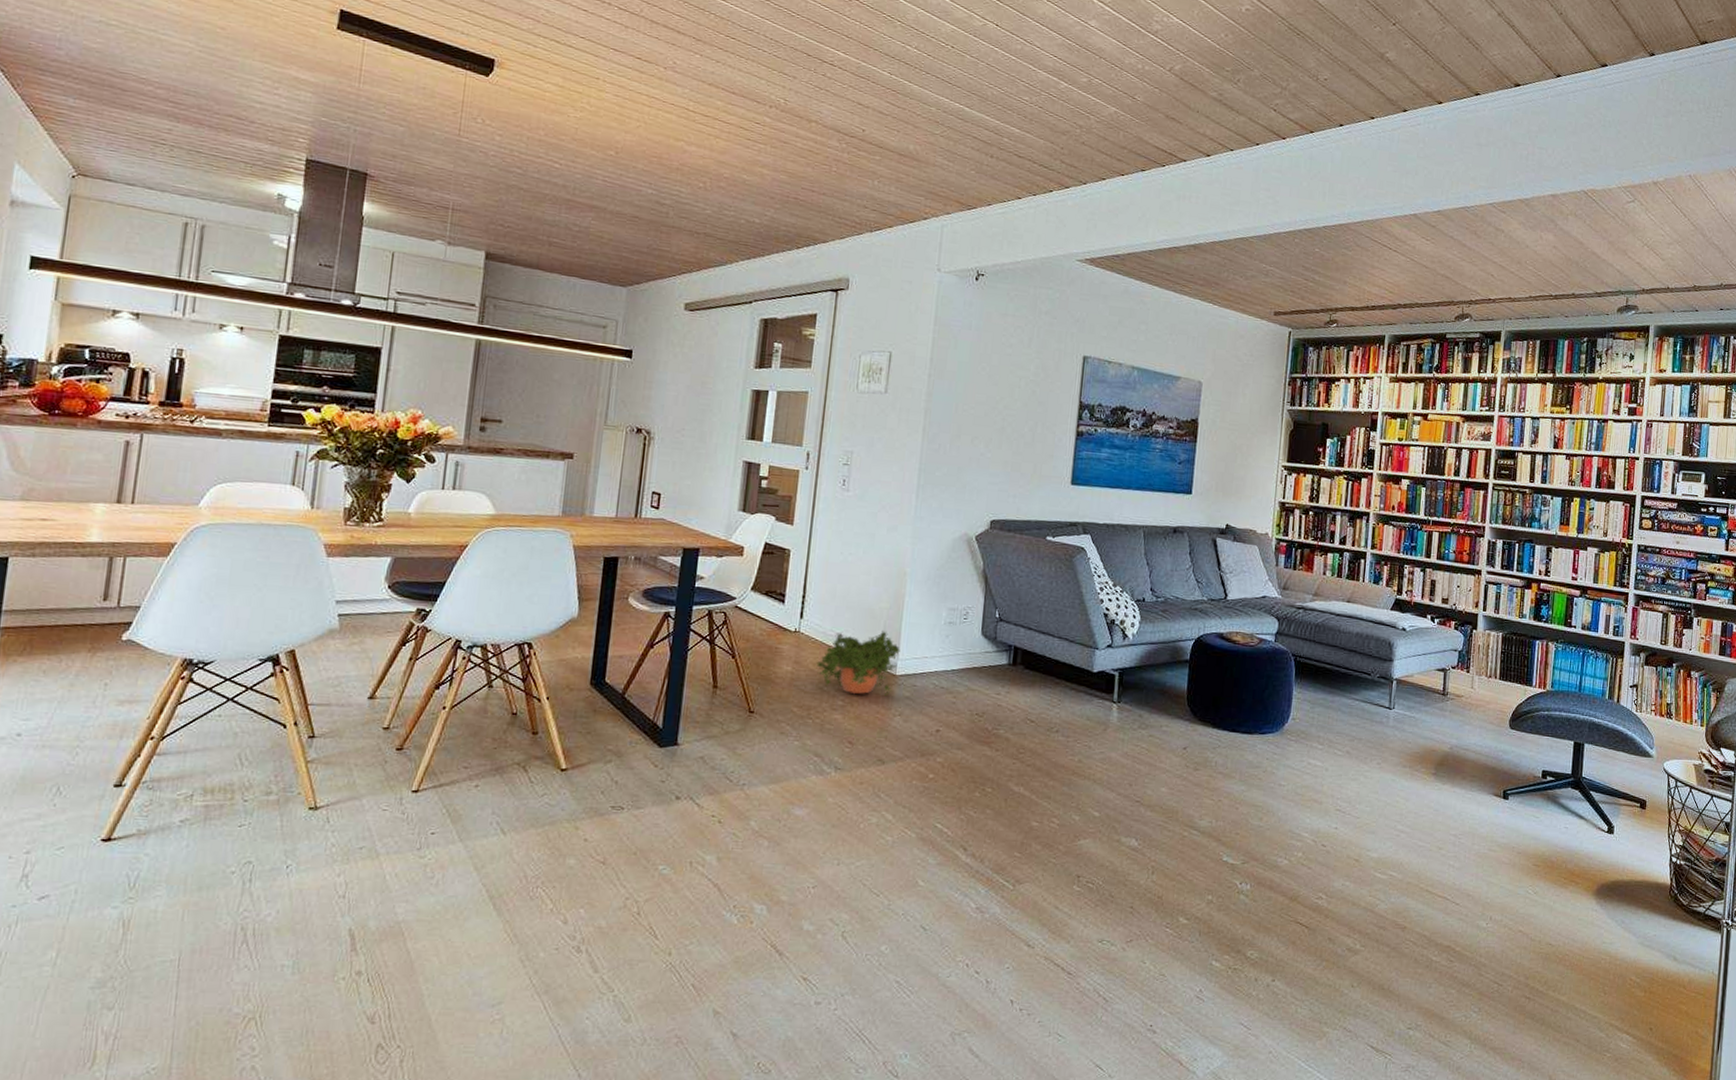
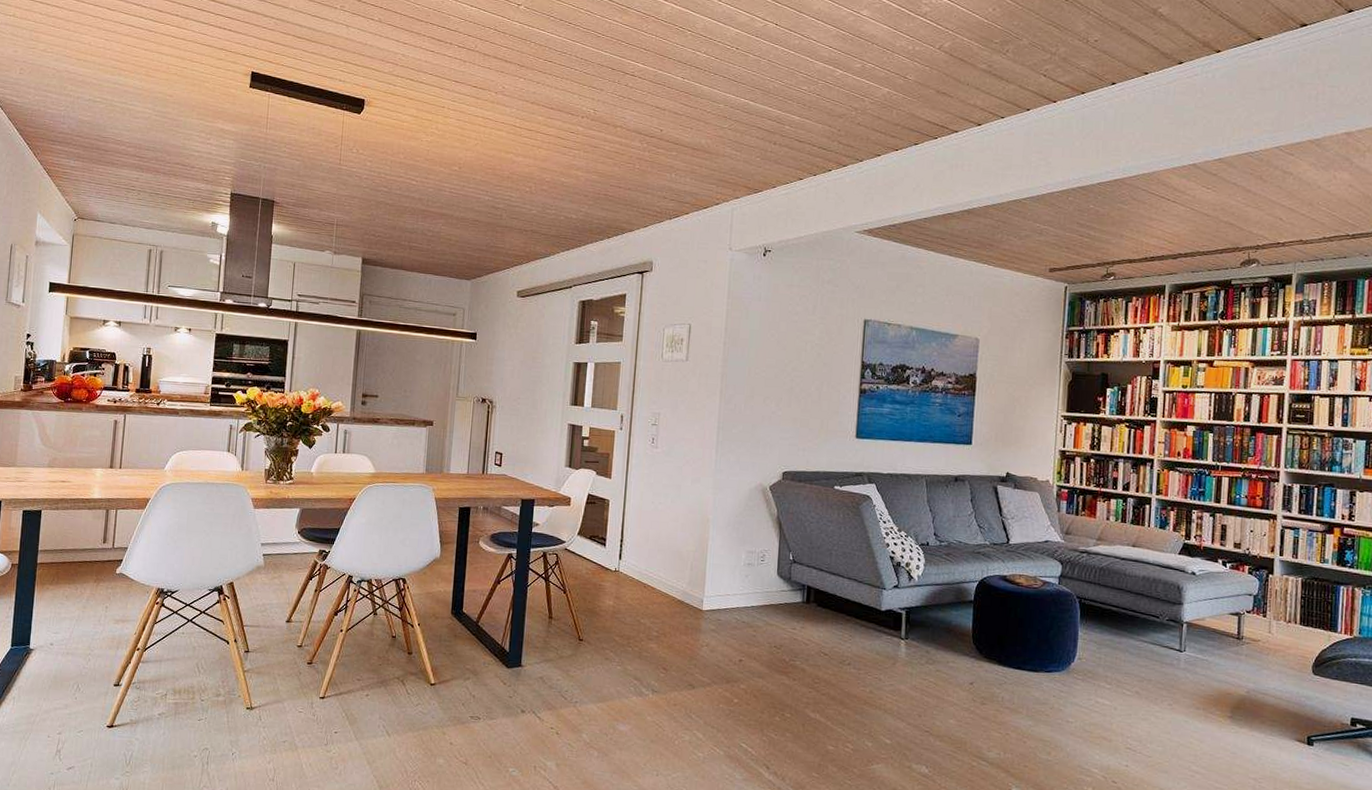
potted plant: present [816,631,900,697] -> none [634,571,706,629]

